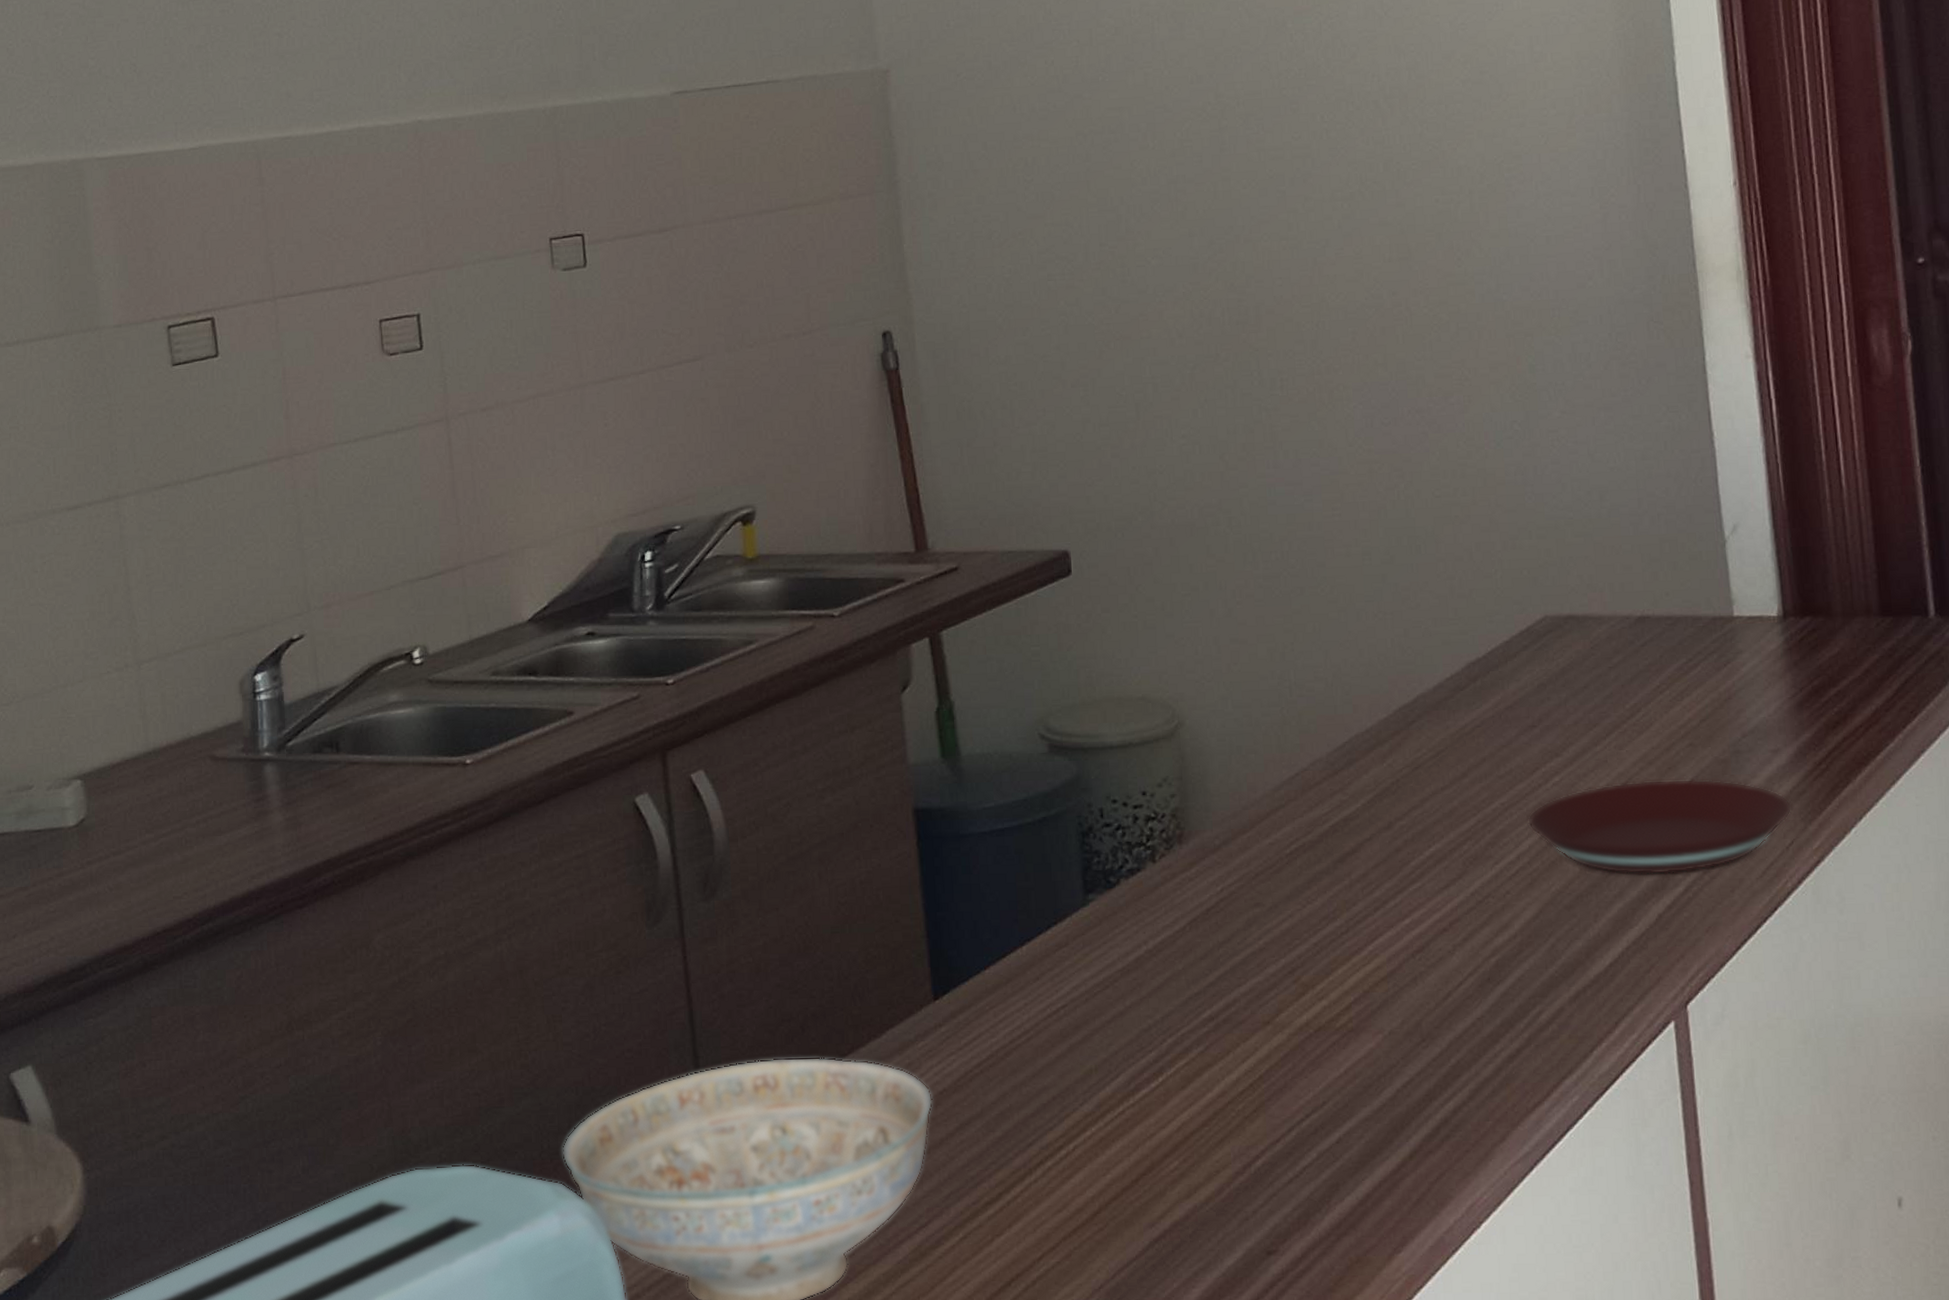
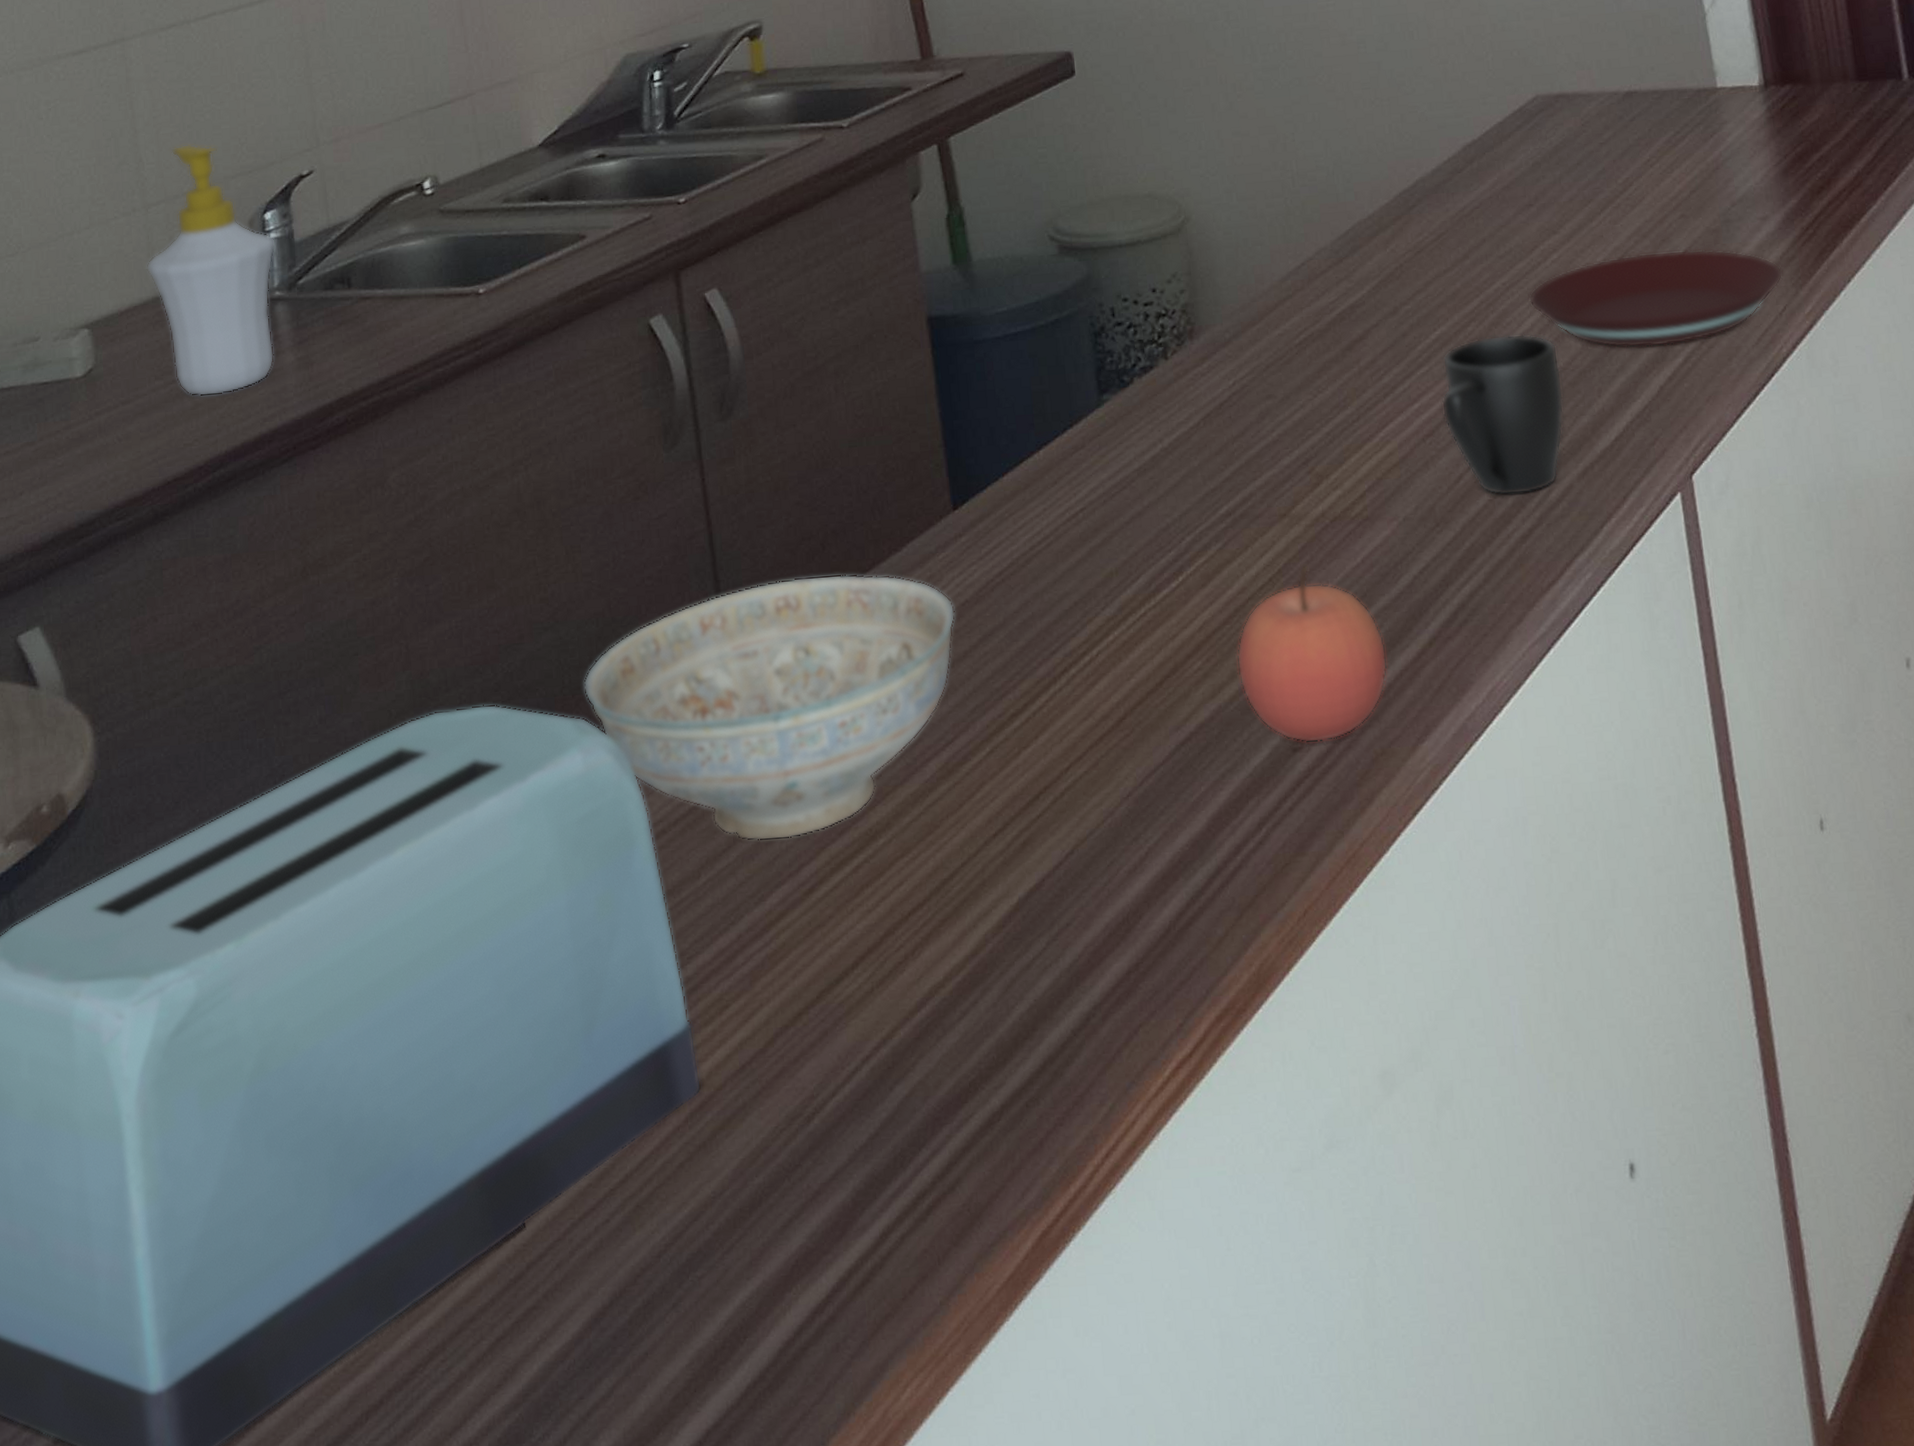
soap bottle: none [138,603,267,852] -> present [146,143,277,397]
apple: none [1214,1073,1367,1247] -> present [1236,566,1388,743]
mug: none [1432,854,1559,1015] -> present [1441,333,1564,496]

